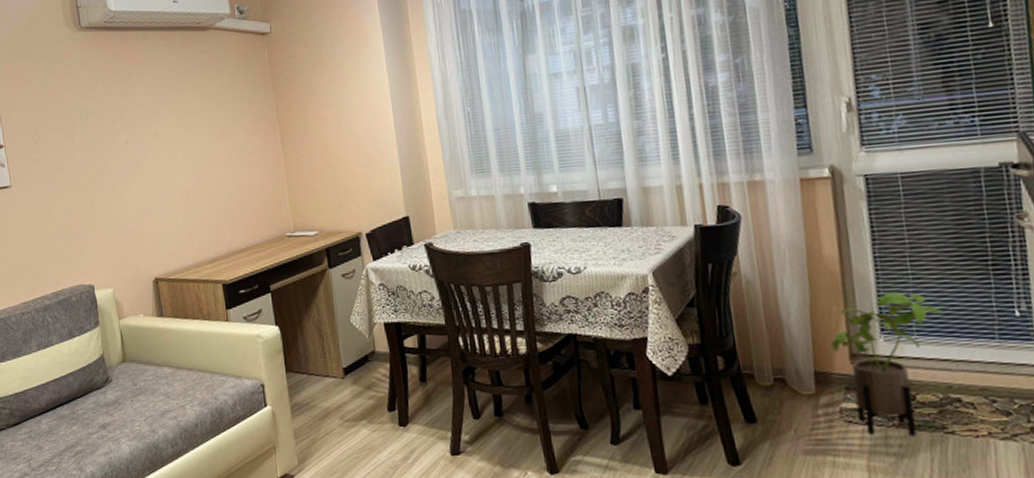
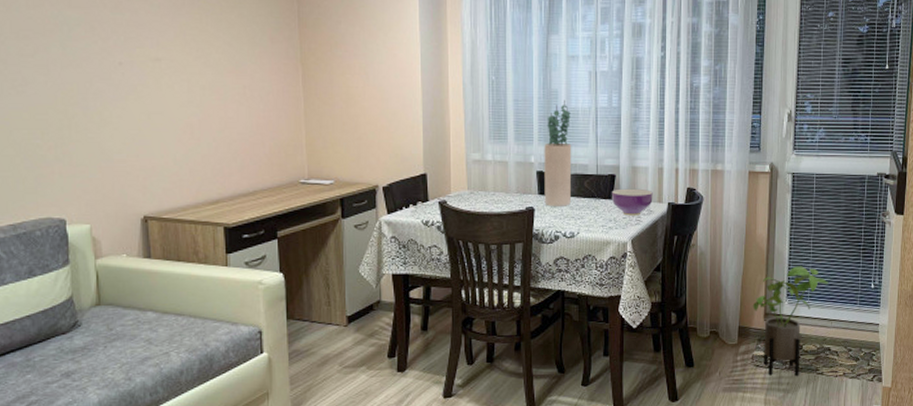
vase: none [533,122,573,241] -> present [544,99,572,208]
bowl: none [619,211,674,245] -> present [611,188,653,216]

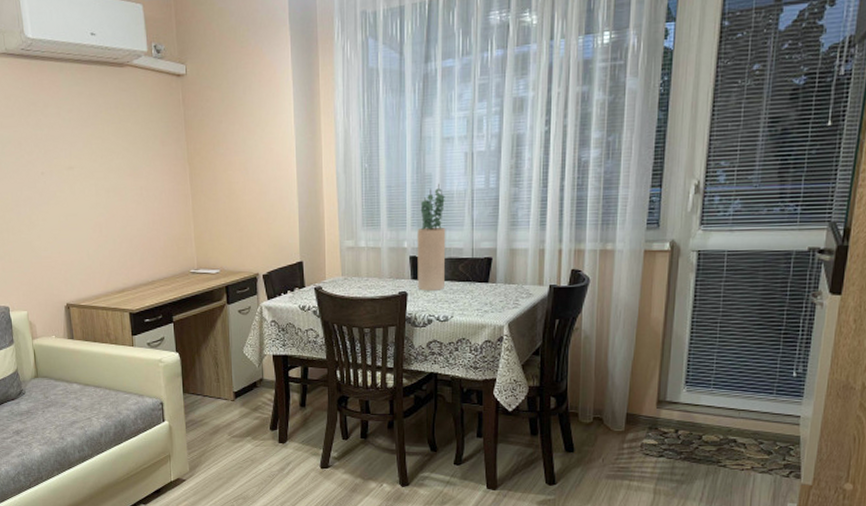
bowl: present [611,188,653,216] -> none [487,271,533,299]
house plant: present [752,266,829,377] -> none [643,351,739,468]

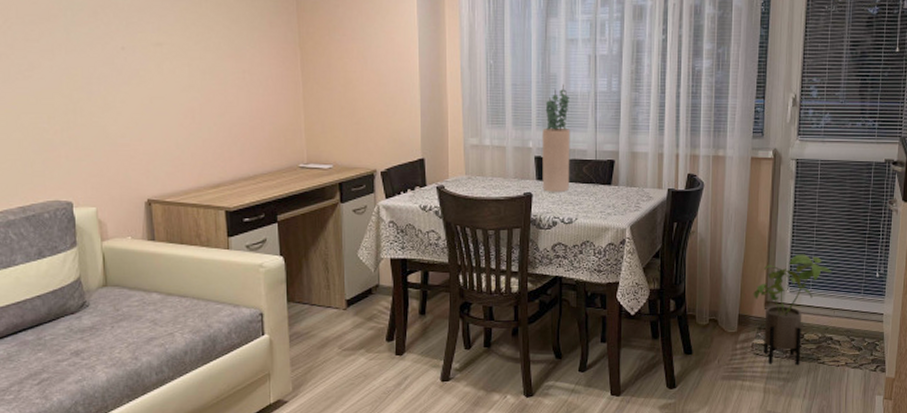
house plant: none [643,351,739,468] -> present [753,254,833,366]

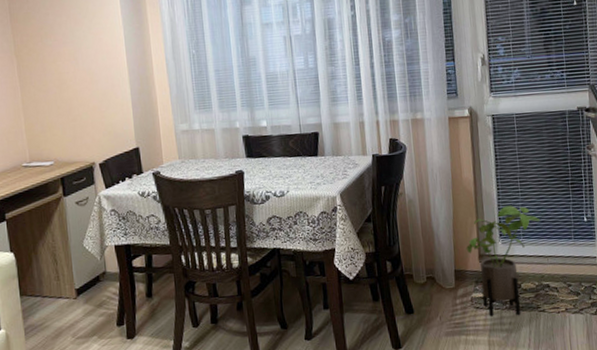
vase: present [542,84,570,193] -> none [247,65,279,169]

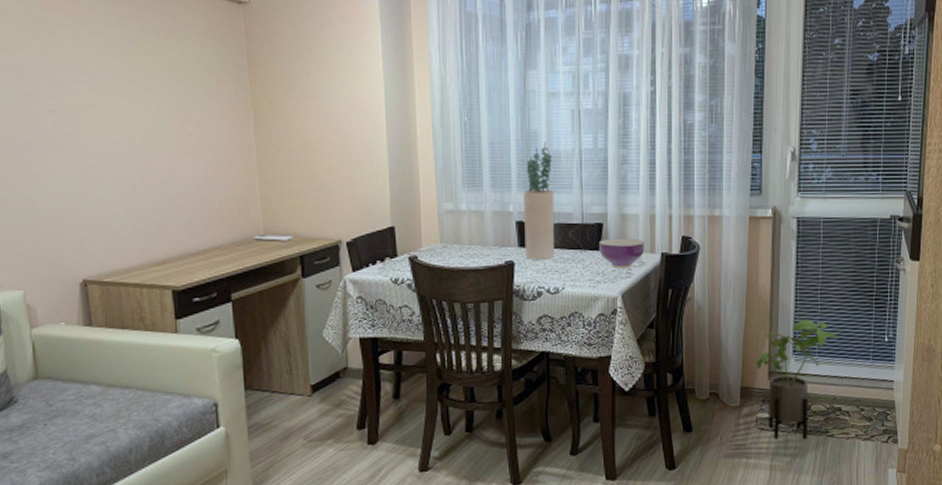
vase: none [247,65,279,169] -> present [524,141,555,261]
bowl: none [316,143,357,171] -> present [598,238,645,268]

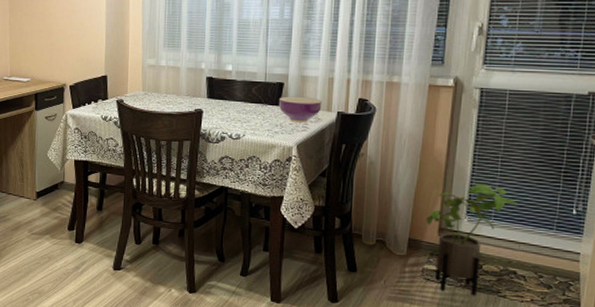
vase: present [524,141,555,261] -> none [212,12,242,111]

